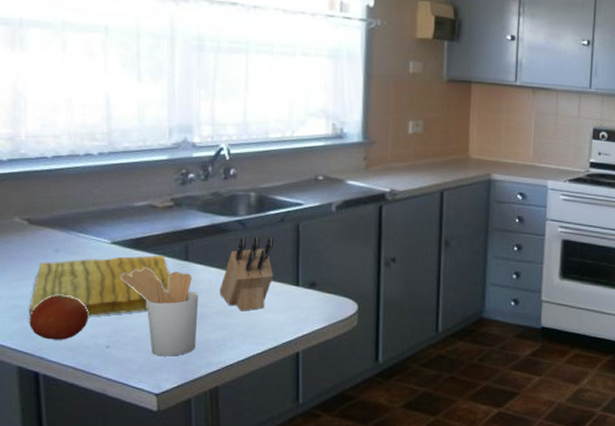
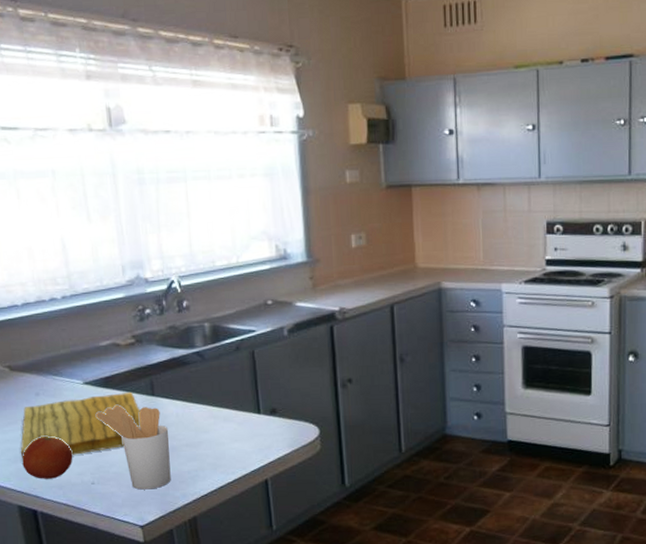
knife block: present [219,236,274,311] -> none [186,366,236,442]

